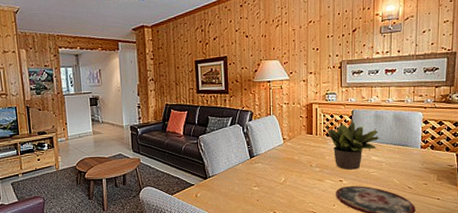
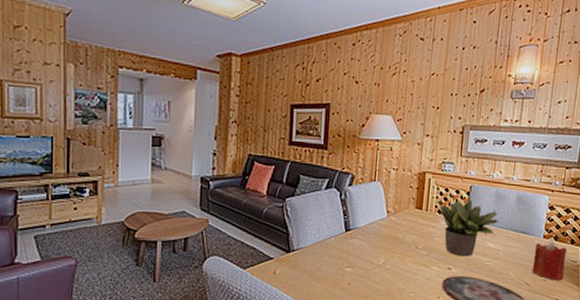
candle: none [413,150,444,183] -> present [532,241,568,281]

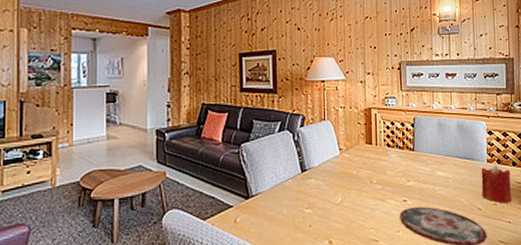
potted plant: present [439,197,500,257] -> none [387,129,445,187]

